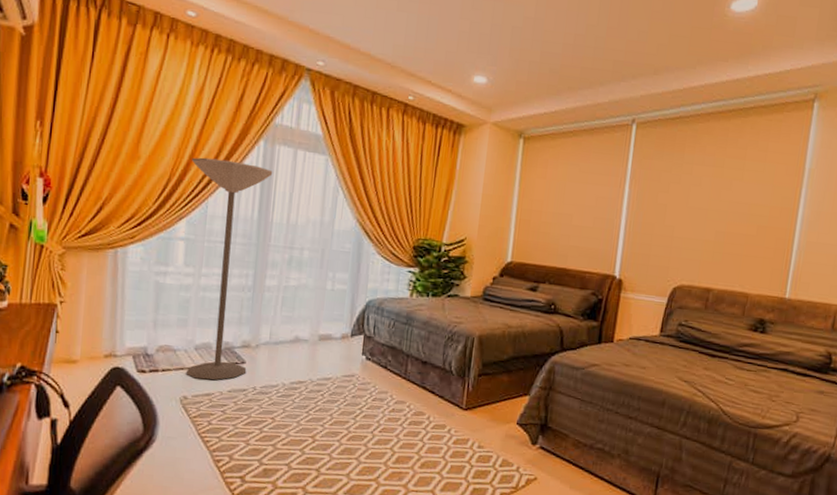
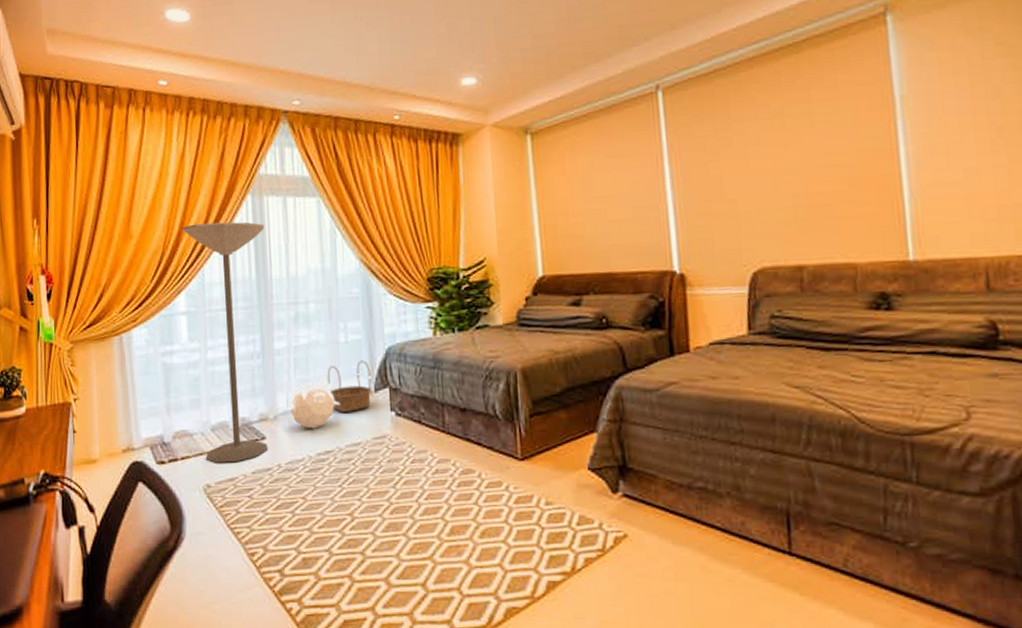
pouf: none [268,316,318,361] -> present [286,376,340,429]
basket: none [310,308,350,351] -> present [327,360,372,412]

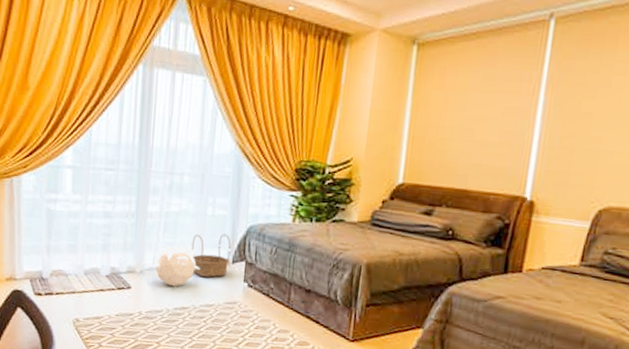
floor lamp: present [182,221,268,463] -> none [76,85,152,304]

